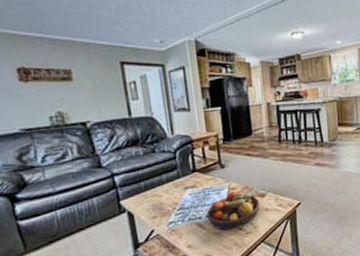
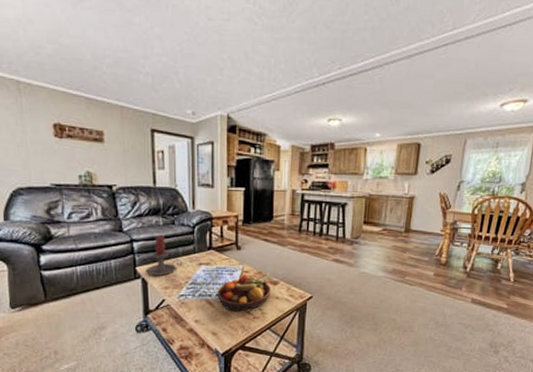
candle holder: none [130,165,168,208] -> present [145,236,183,277]

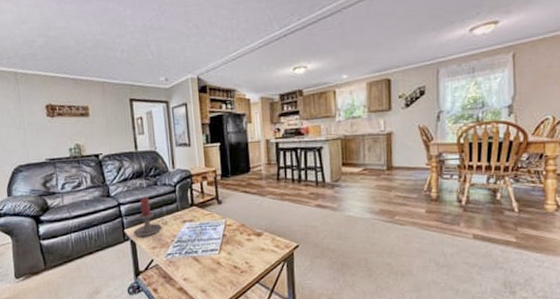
fruit bowl: present [217,272,271,312] -> none [202,223,256,267]

